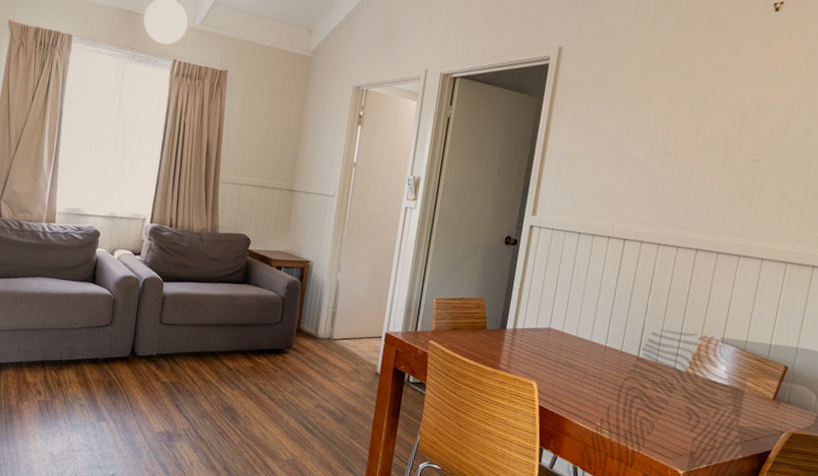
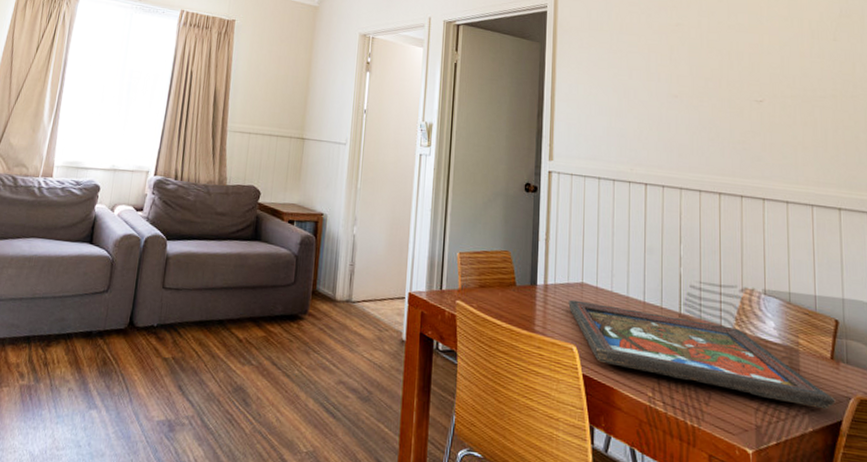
framed painting: none [533,342,769,441] -> present [568,299,836,410]

